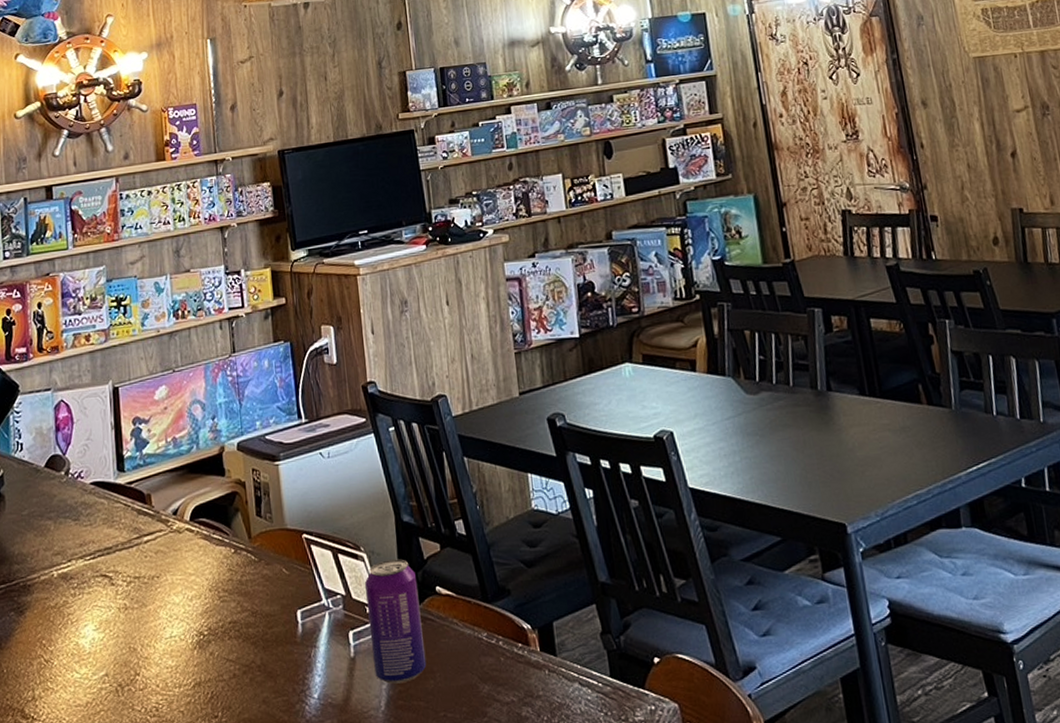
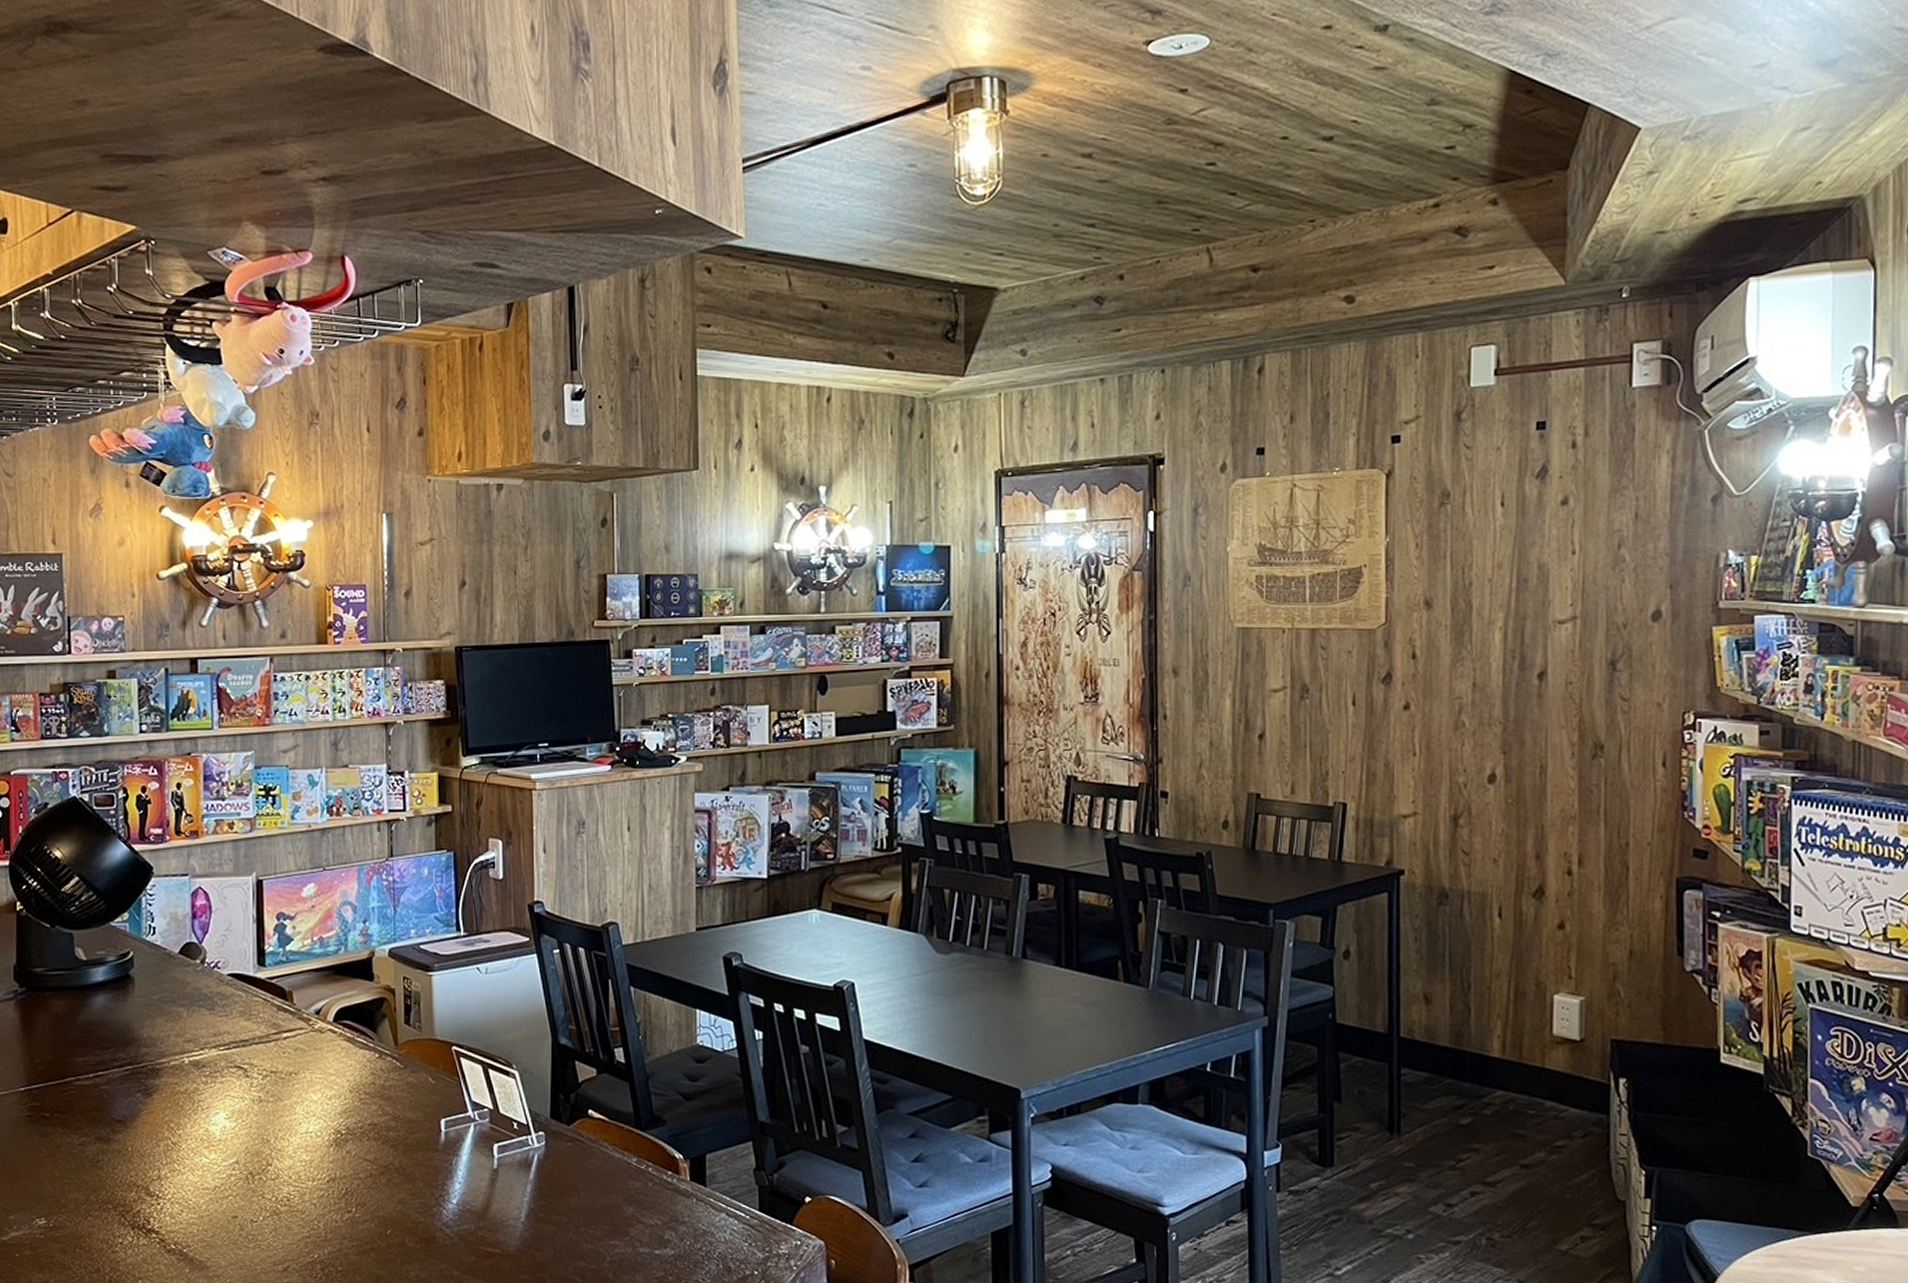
beverage can: present [364,559,427,684] -> none [513,1079,572,1198]

